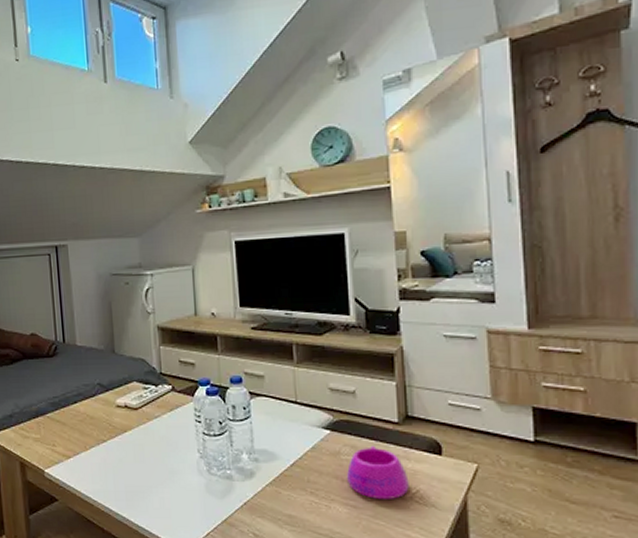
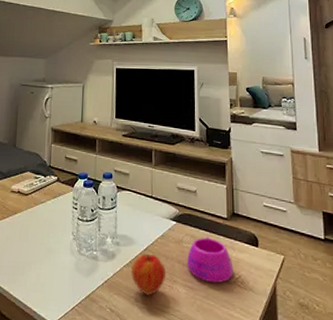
fruit: none [276,469,321,517] -> present [131,253,166,296]

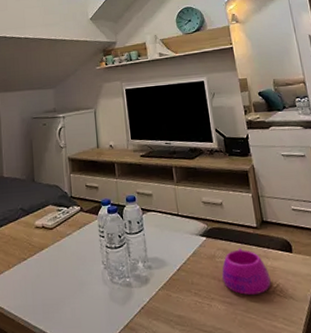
fruit: present [131,253,166,296] -> none [167,273,204,317]

